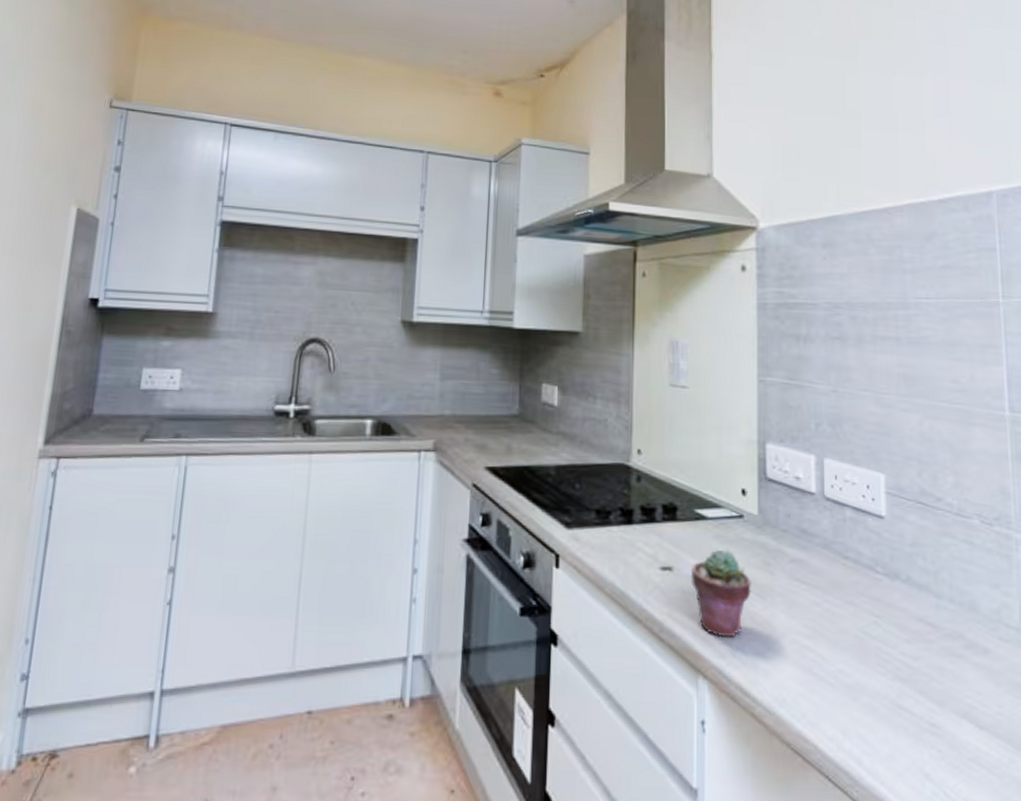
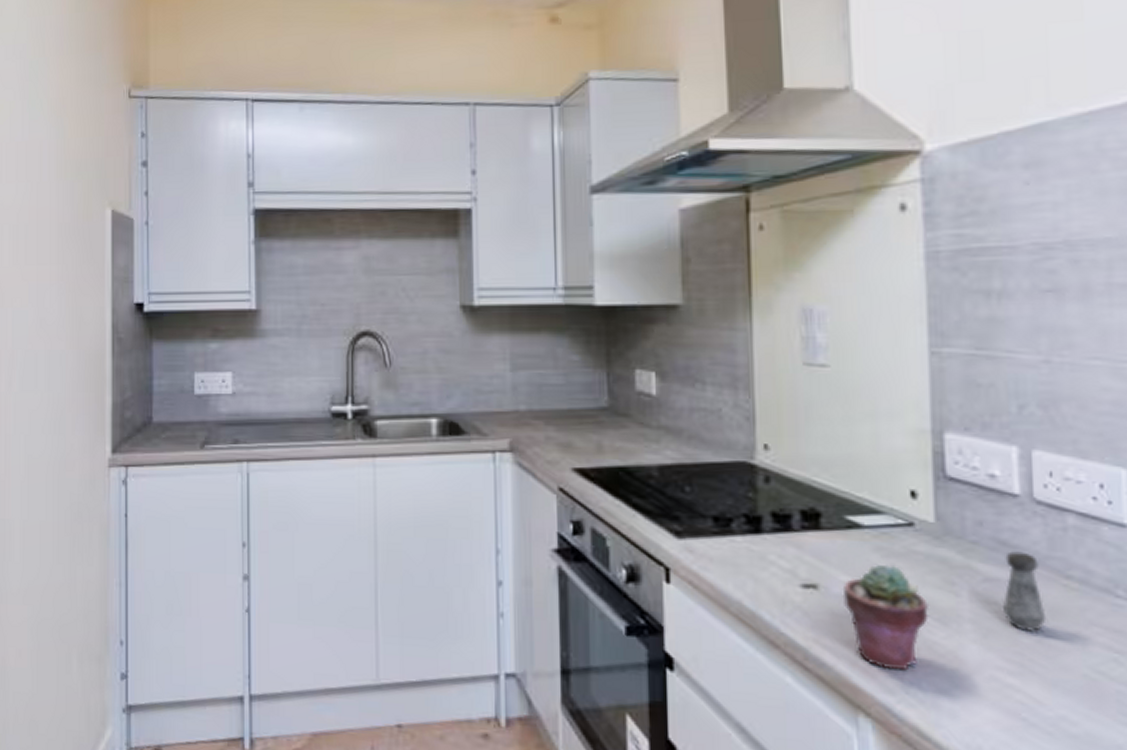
salt shaker: none [802,537,831,602] -> present [1002,551,1047,632]

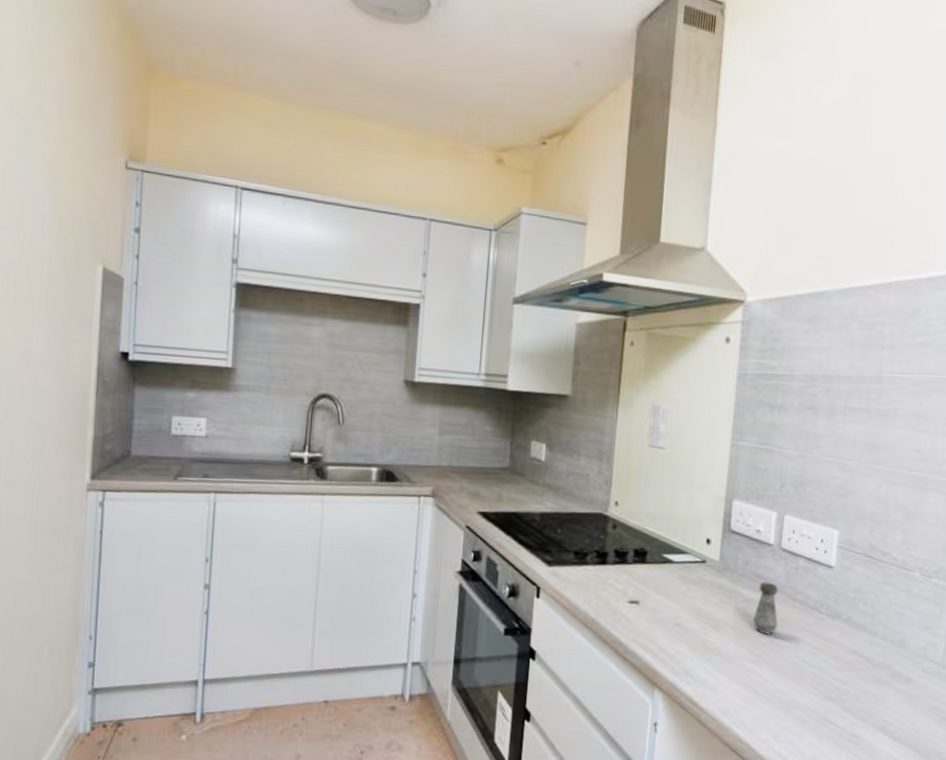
potted succulent: present [842,564,930,671] -> none [654,588,709,660]

